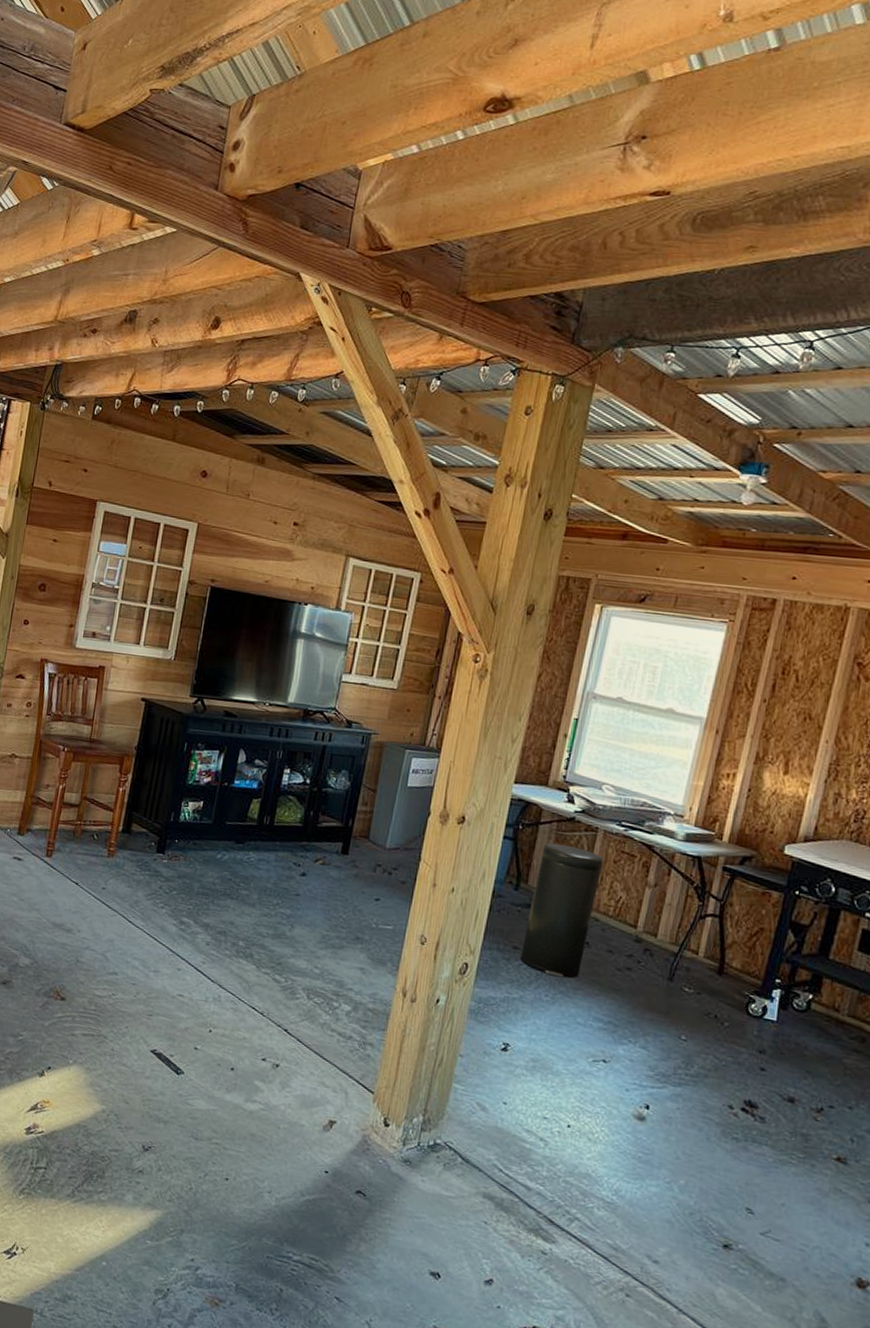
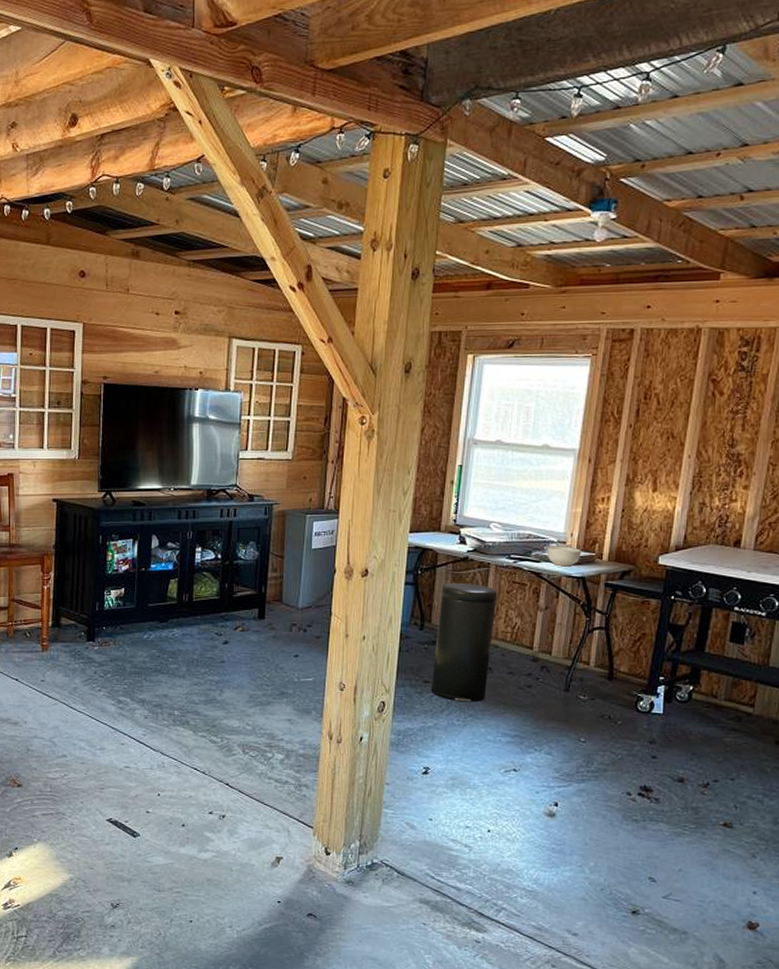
bowl: none [661,817,700,843] -> present [547,545,582,567]

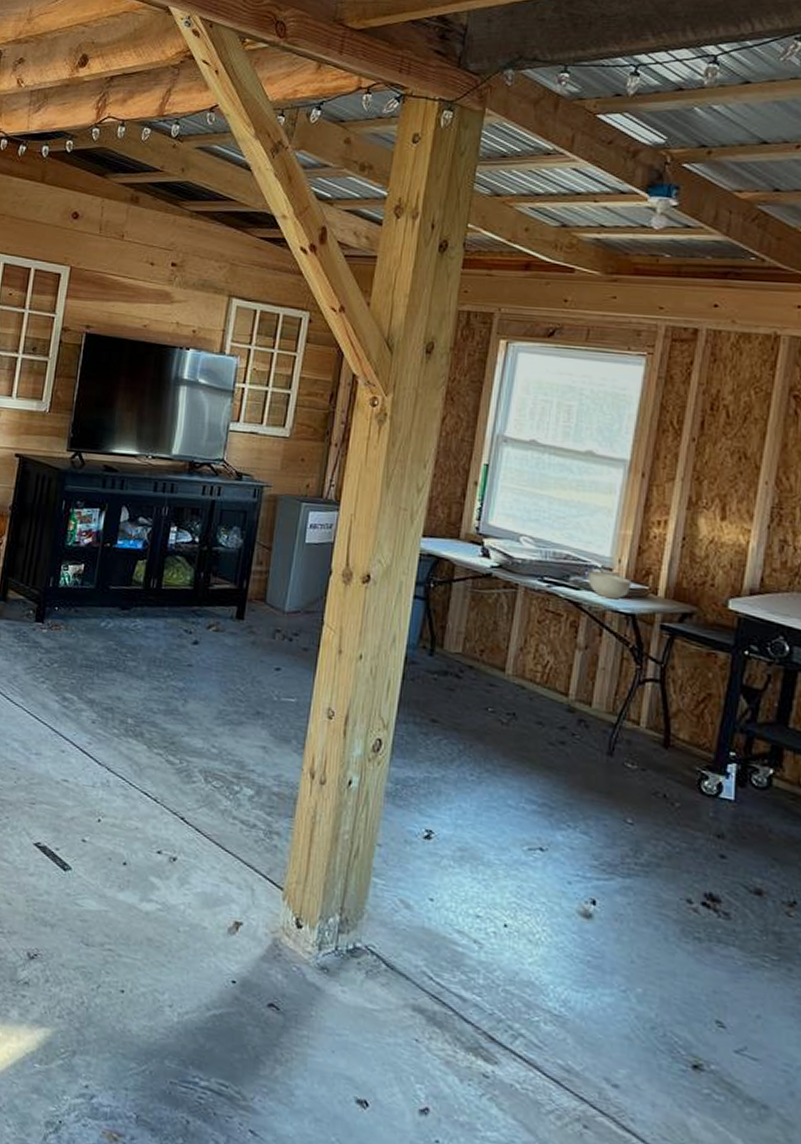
pedal bin: present [430,582,498,702] -> none [439,601,527,755]

